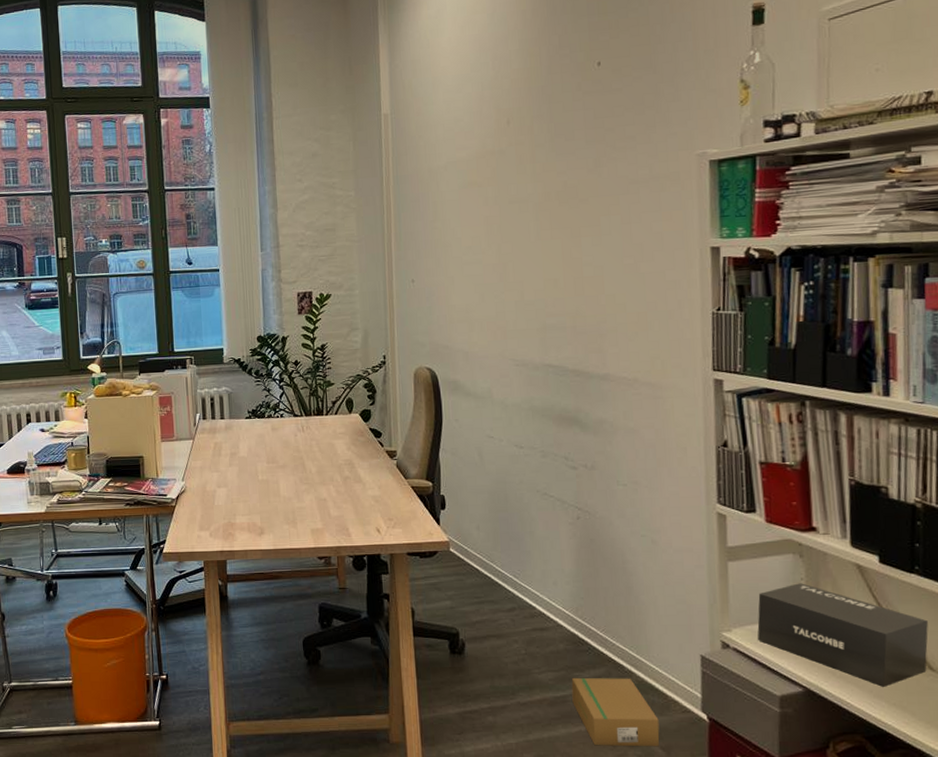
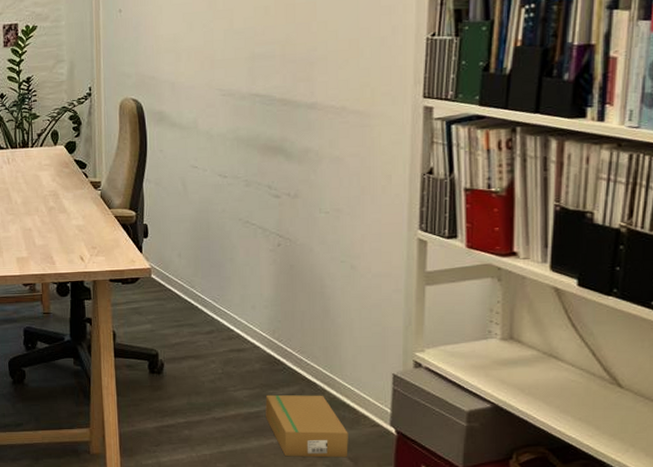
box: present [757,583,928,687] -> none [450,306,621,403]

